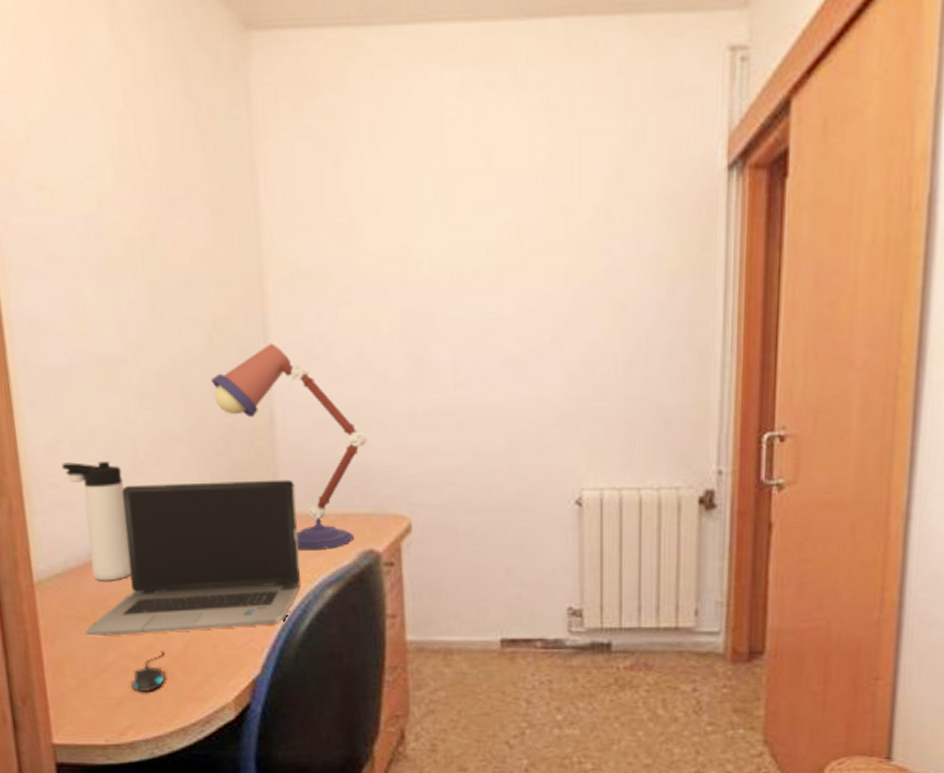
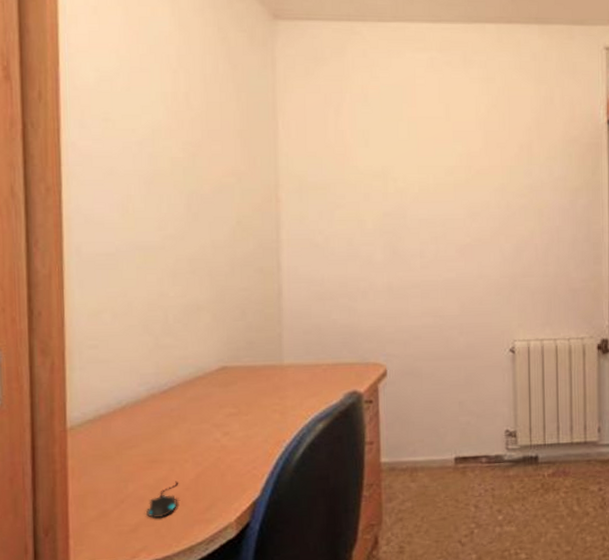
thermos bottle: present [62,462,132,581] -> none [102,327,155,425]
laptop computer: present [85,479,301,636] -> none [109,338,297,472]
desk lamp: present [211,343,367,551] -> none [233,235,354,394]

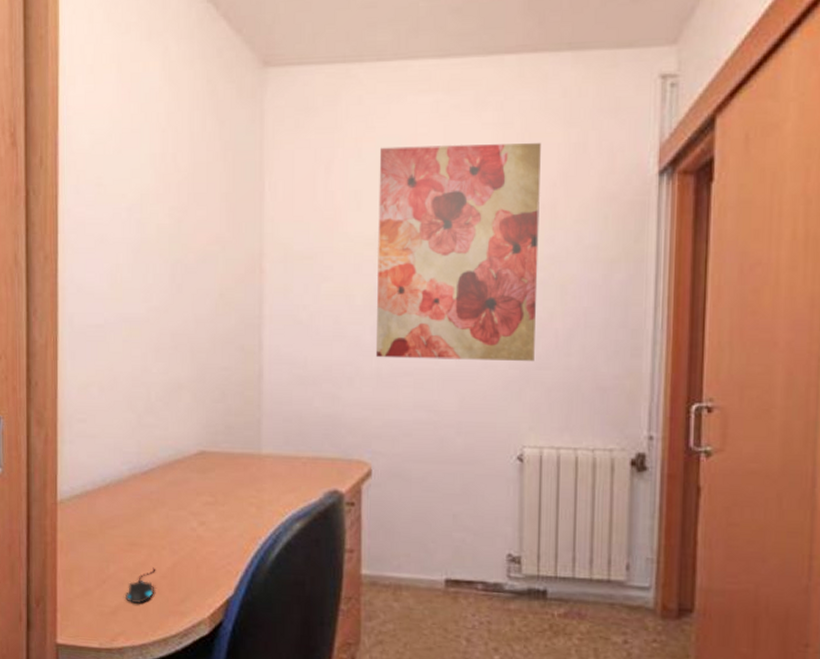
wall art: none [383,94,520,274] -> present [375,143,541,361]

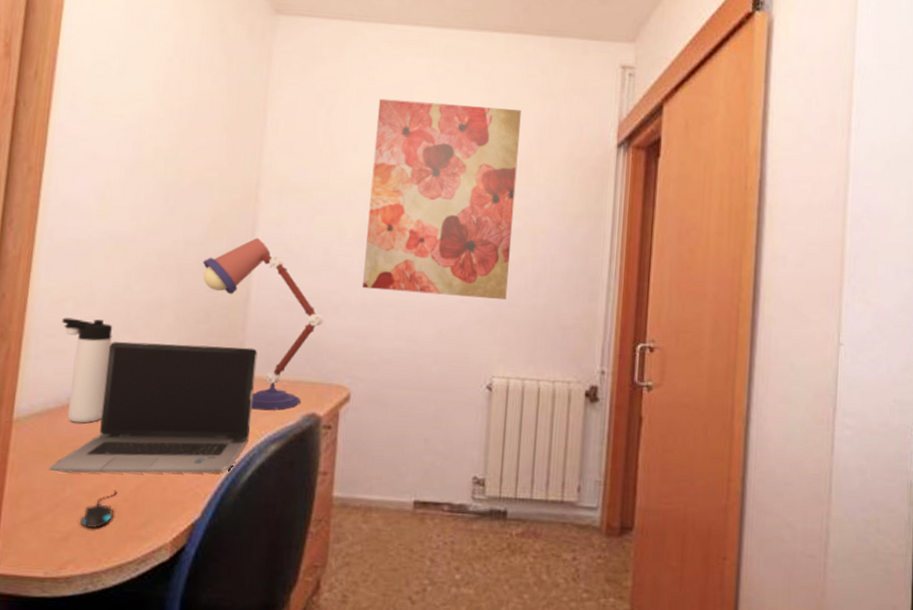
thermos bottle: none [90,402,137,504] -> present [62,317,113,423]
laptop computer: none [93,423,275,552] -> present [49,341,258,474]
desk lamp: none [214,310,338,488] -> present [203,237,324,411]

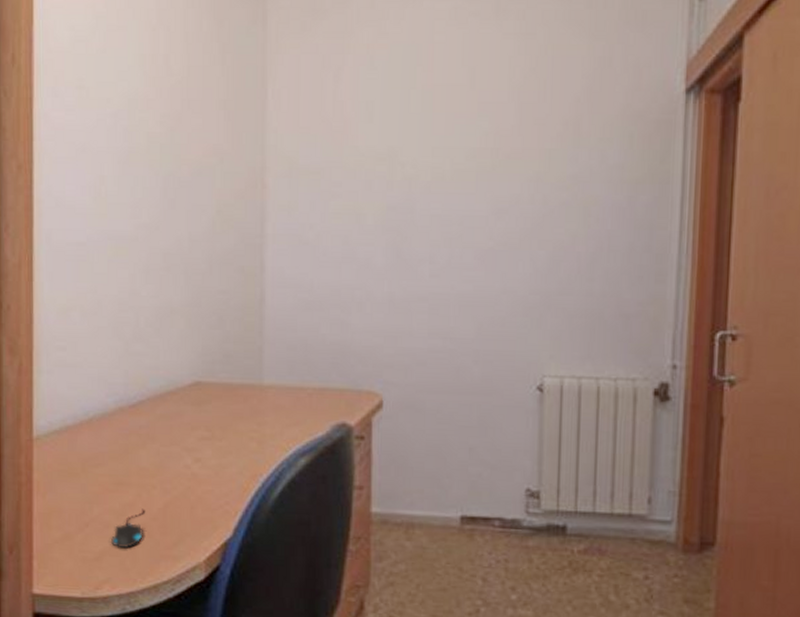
laptop computer: present [49,341,258,474] -> none [74,351,278,492]
thermos bottle: present [62,317,113,423] -> none [70,328,125,440]
desk lamp: present [203,237,324,411] -> none [211,229,347,421]
wall art: present [361,98,521,299] -> none [387,55,565,286]

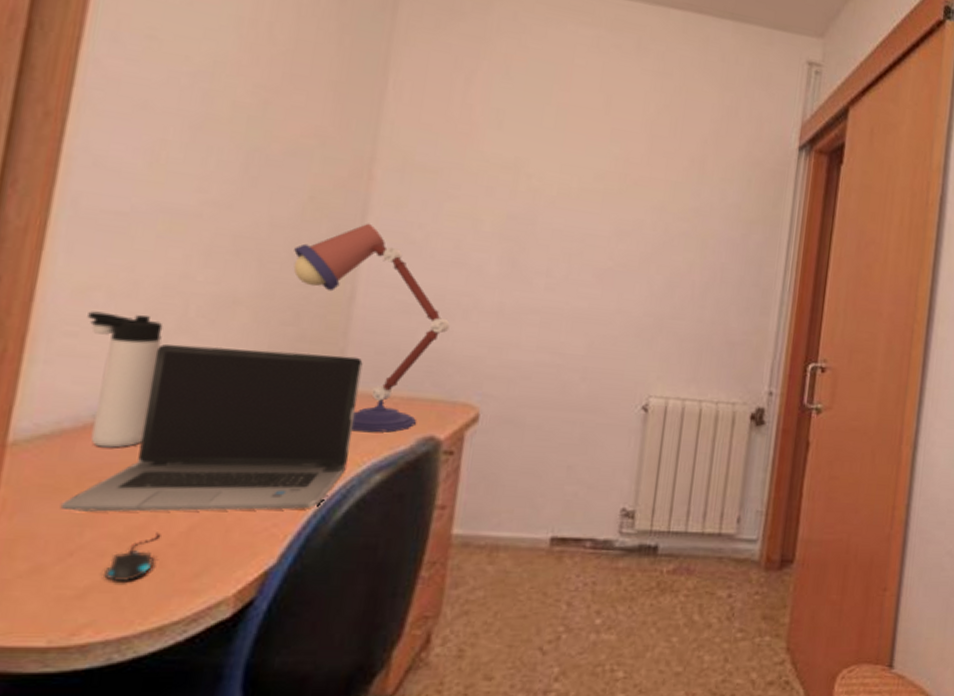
thermos bottle: none [70,328,125,440] -> present [87,311,163,448]
laptop computer: none [74,351,278,492] -> present [59,344,363,512]
desk lamp: none [211,229,347,421] -> present [293,223,450,433]

